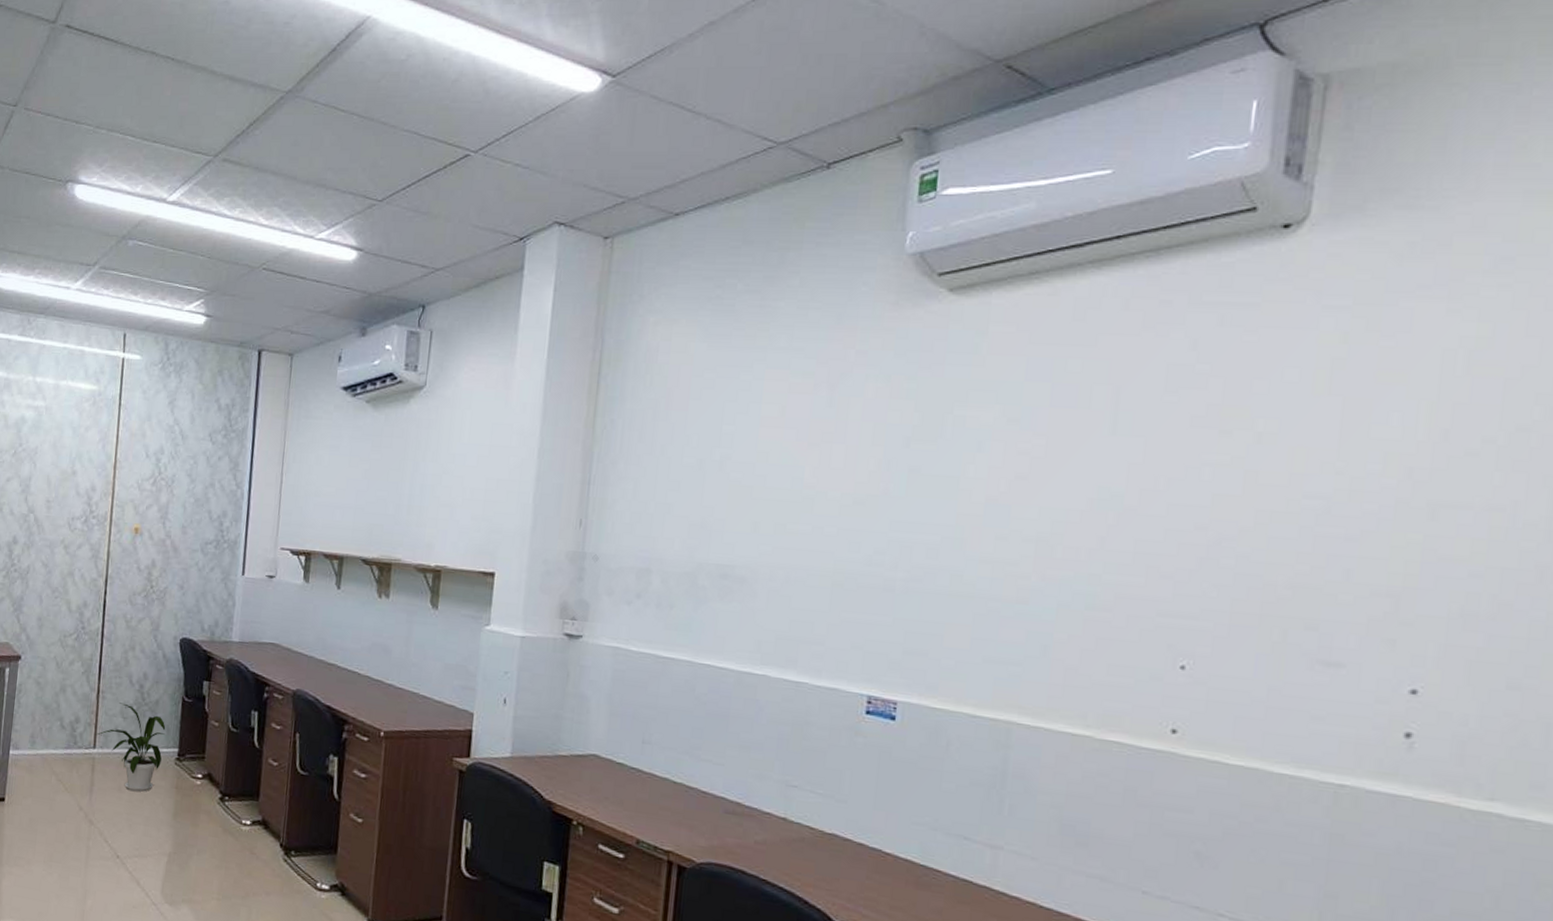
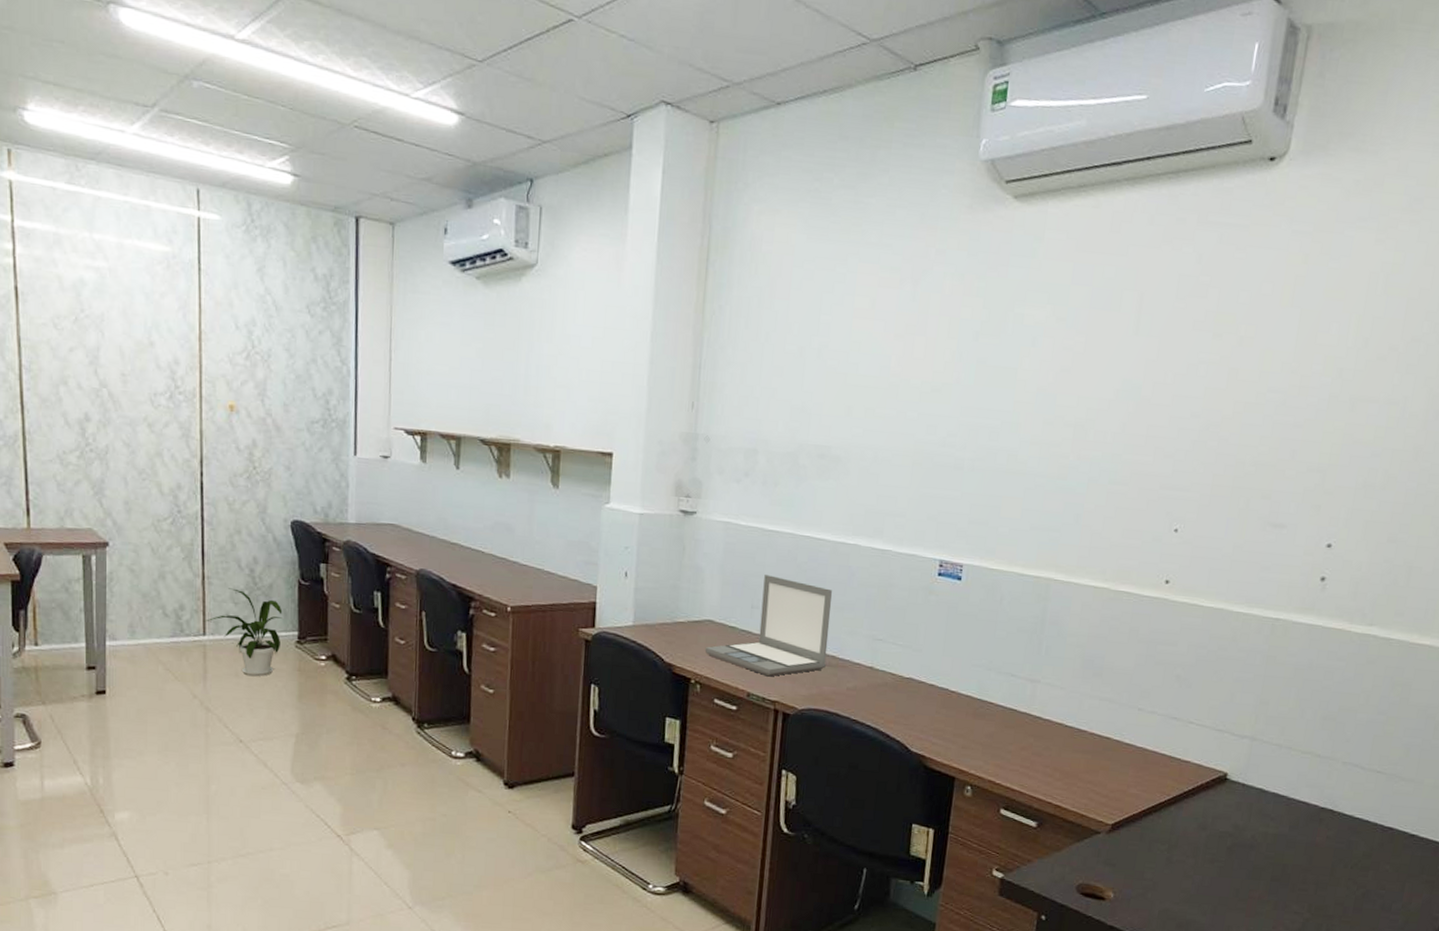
laptop: none [588,706,737,823] -> present [704,575,832,677]

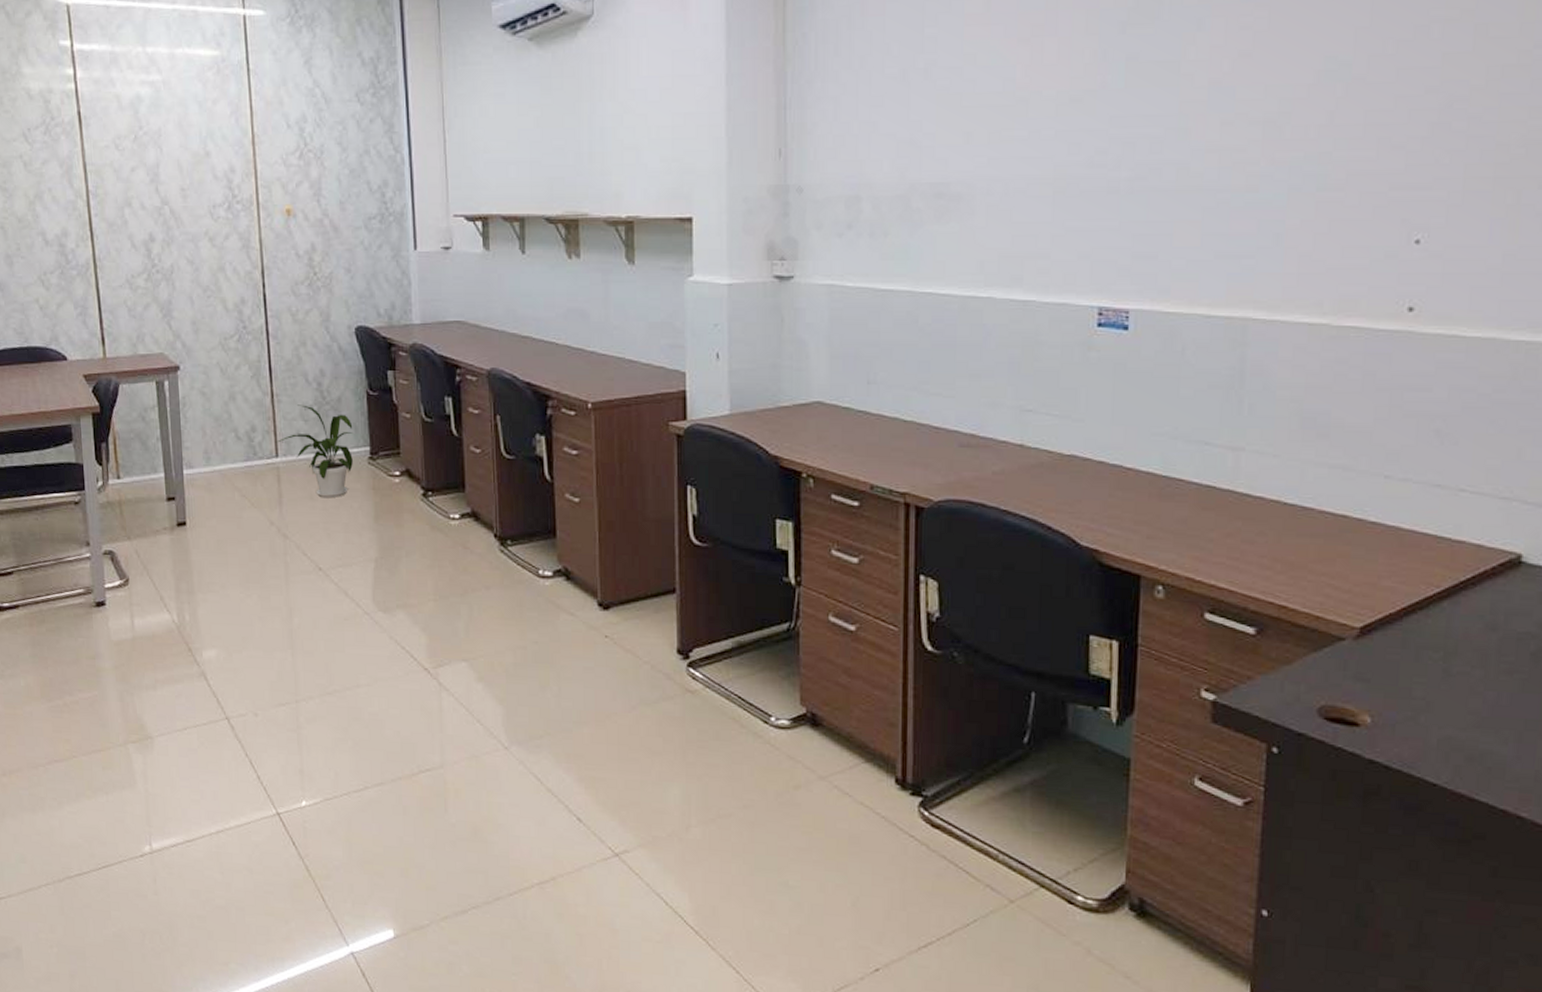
laptop: present [704,575,832,677] -> none [815,343,966,464]

